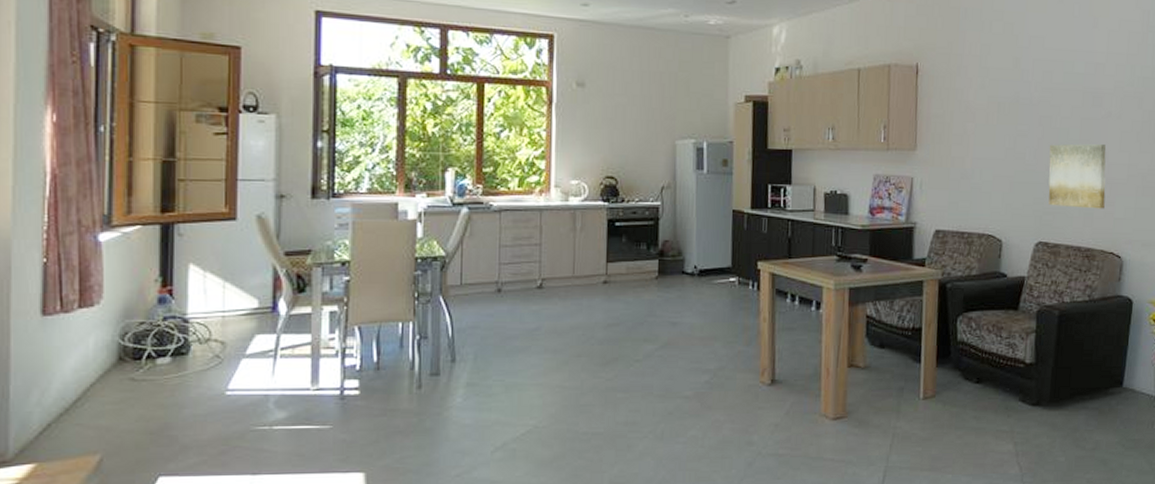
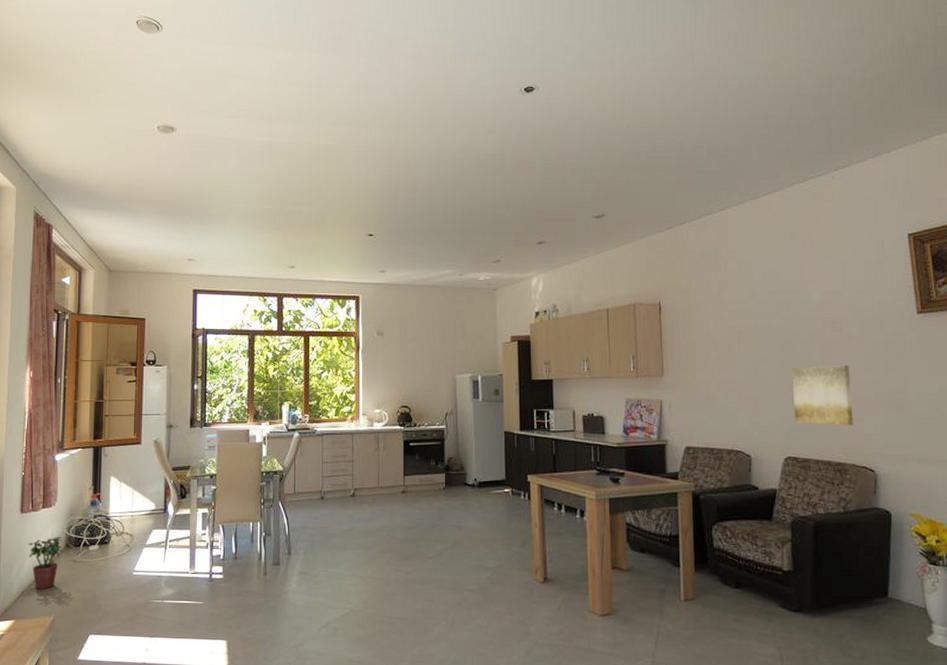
potted plant: none [55,346,114,419] -> present [28,536,63,589]

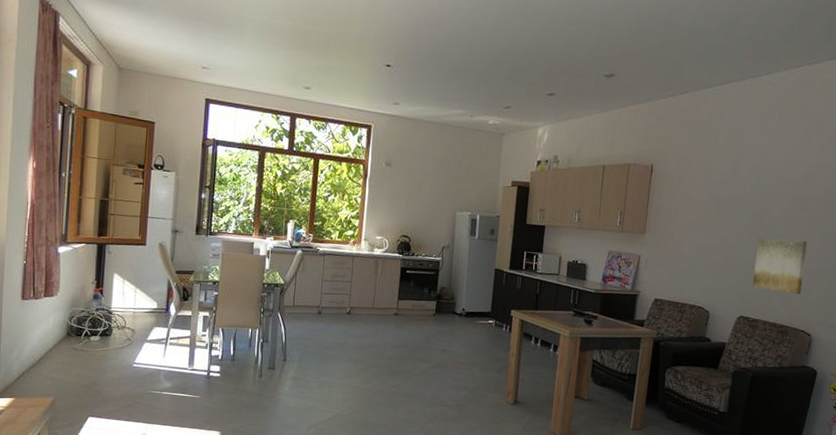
potted plant: present [28,536,63,589] -> none [29,324,64,372]

